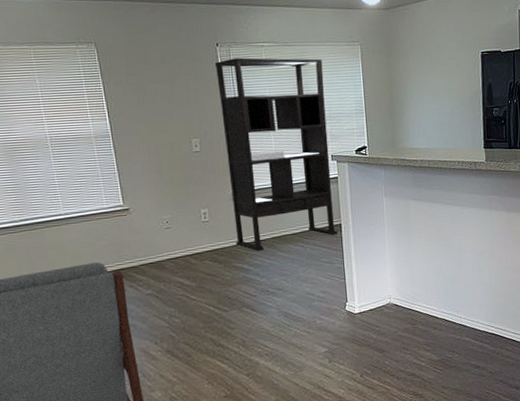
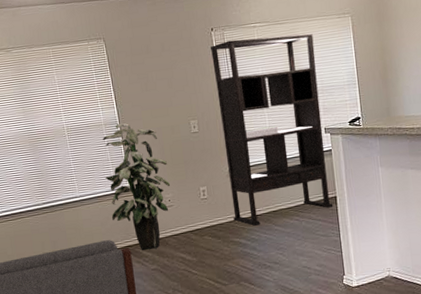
indoor plant: none [92,136,169,275] -> present [103,122,171,251]

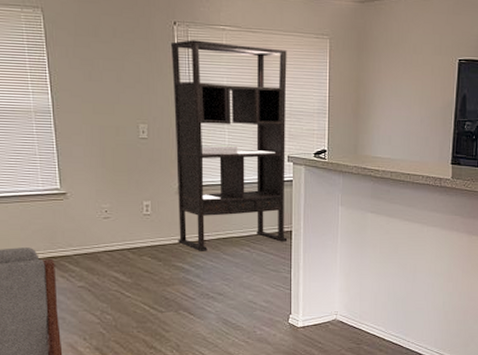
indoor plant: present [103,122,171,251] -> none [30,113,109,265]

